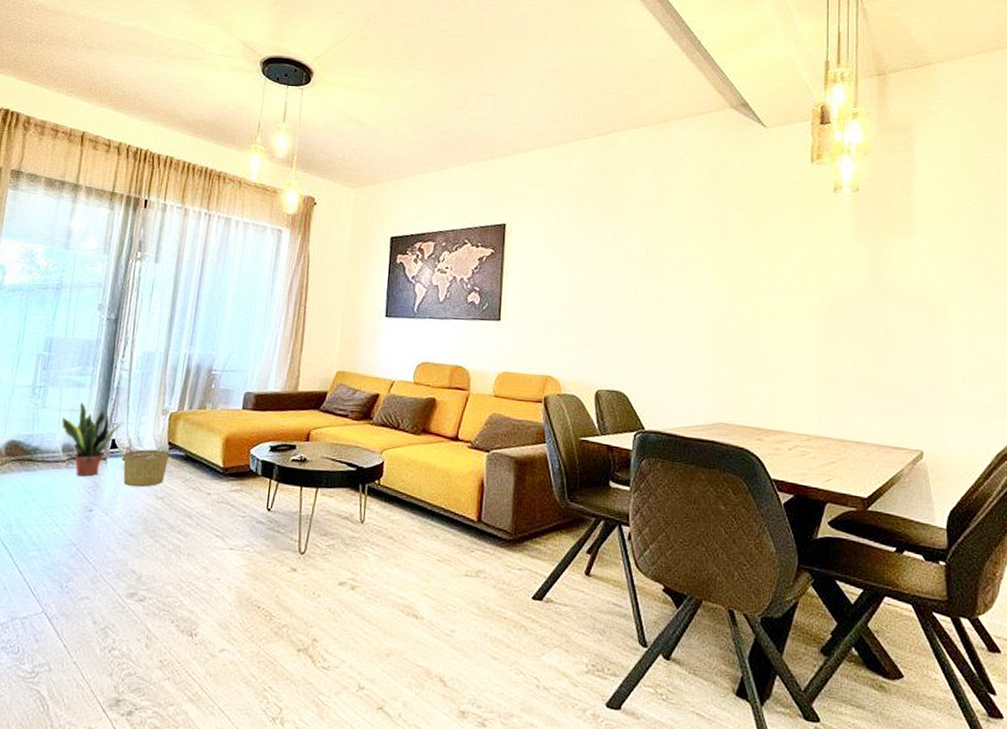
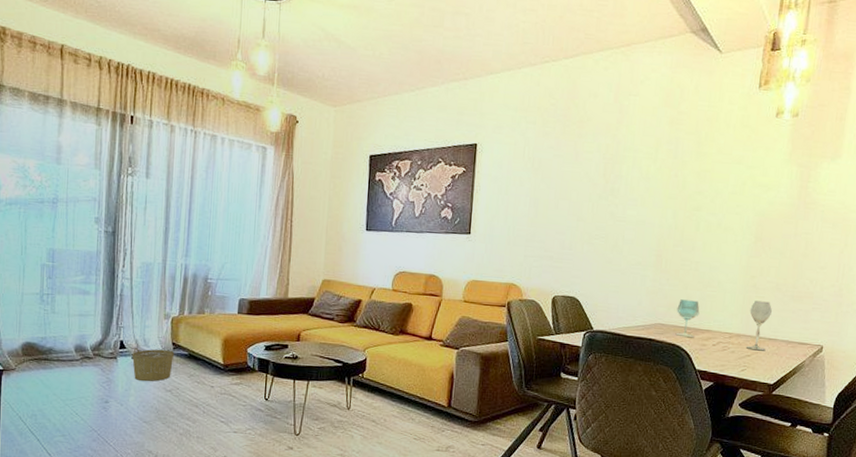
potted plant: present [61,402,123,477] -> none [72,308,129,374]
wine glass: none [741,395,769,441] -> present [675,299,700,338]
wineglass: none [829,396,856,457] -> present [747,300,773,351]

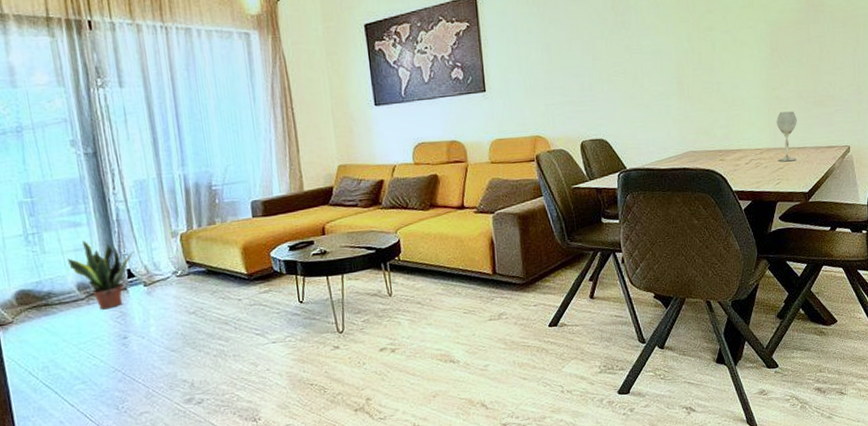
potted plant: none [72,308,129,374] -> present [68,240,134,310]
basket: present [132,347,175,382] -> none [143,269,192,309]
wine glass: present [675,299,700,338] -> none [705,122,728,161]

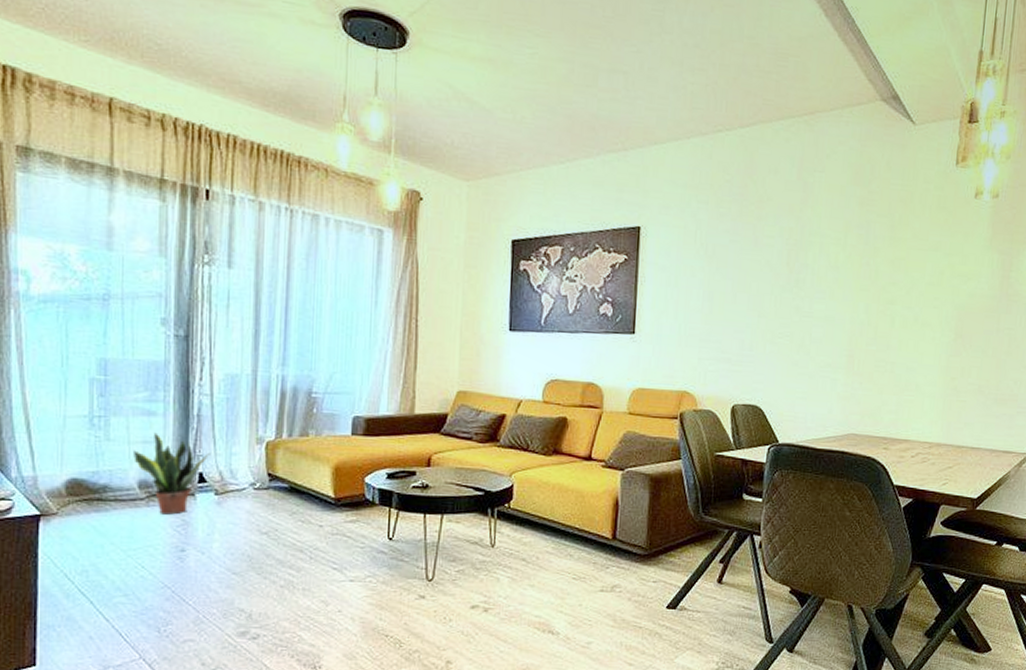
wineglass: present [776,111,798,162] -> none [948,405,975,462]

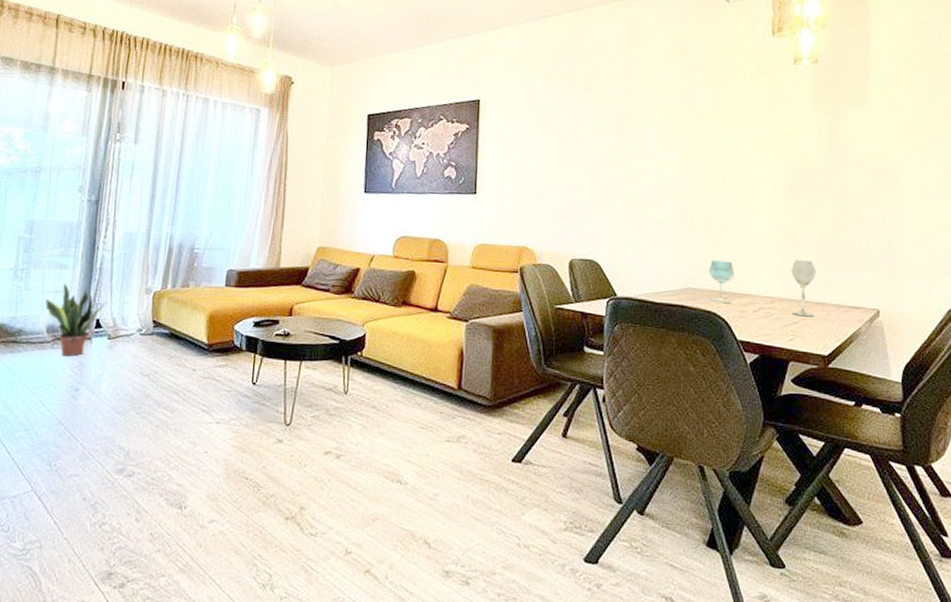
wine glass: none [870,406,897,449] -> present [709,260,735,304]
wineglass: none [948,405,975,462] -> present [791,260,817,317]

